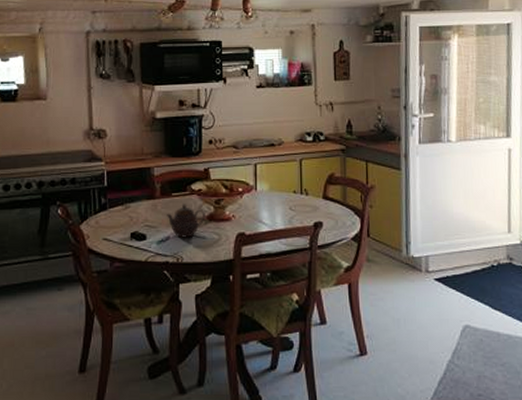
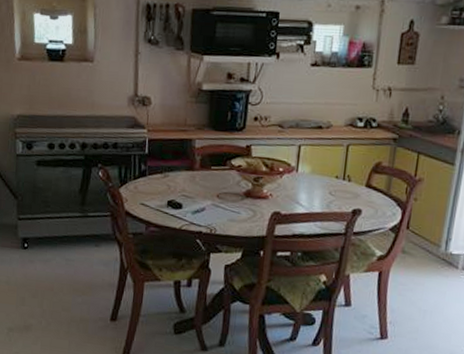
teapot: present [167,204,205,238] -> none [204,178,243,211]

